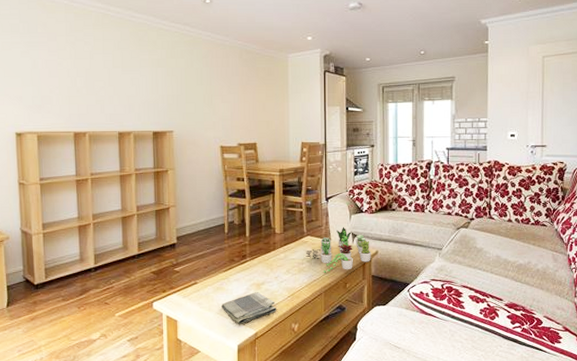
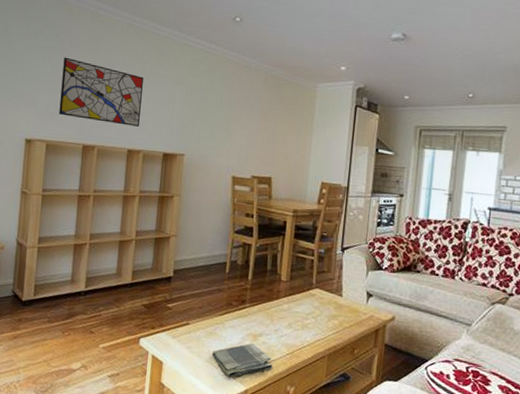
wall art: none [43,50,127,110] -> present [59,57,144,127]
succulent plant: present [305,226,371,274] -> none [312,283,387,334]

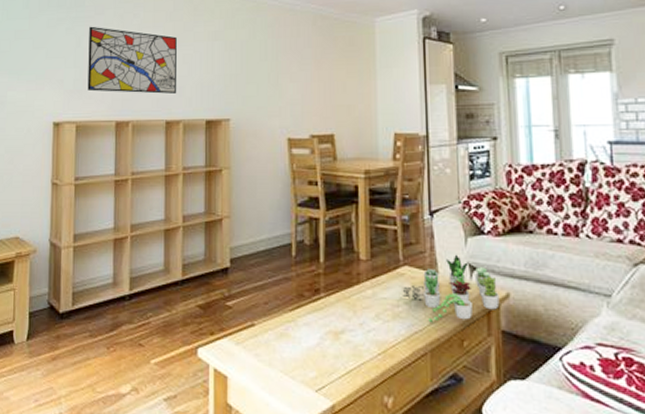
dish towel: present [212,343,273,379] -> none [286,344,362,392]
succulent plant: none [312,283,387,334] -> present [402,254,500,324]

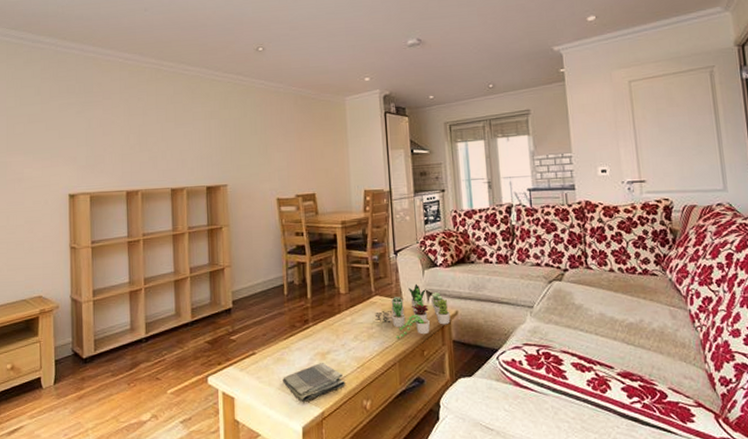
wall art: present [87,26,177,94] -> none [98,109,180,166]
dish towel: none [286,344,362,392] -> present [283,363,345,403]

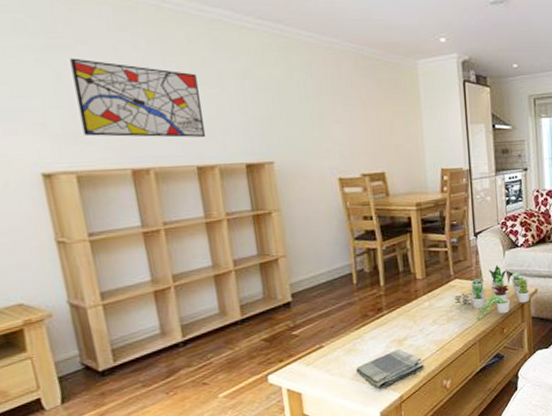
wall art: none [98,109,180,166] -> present [70,58,206,138]

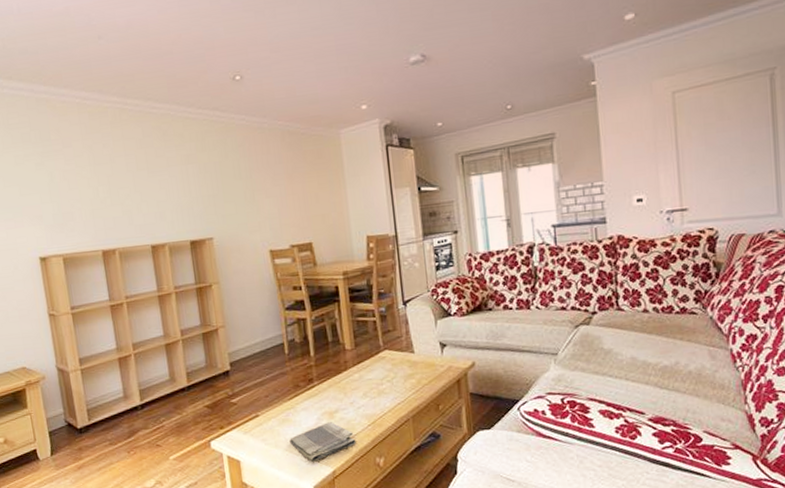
wall art: present [70,58,206,138] -> none [59,159,158,224]
succulent plant: present [454,265,530,320] -> none [384,335,467,395]

